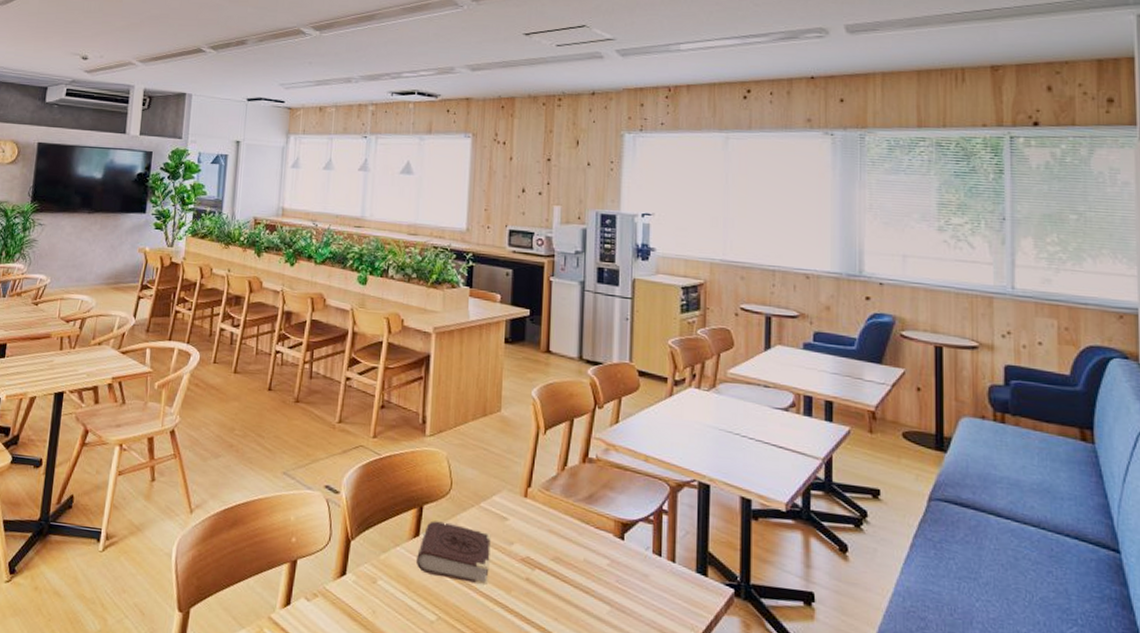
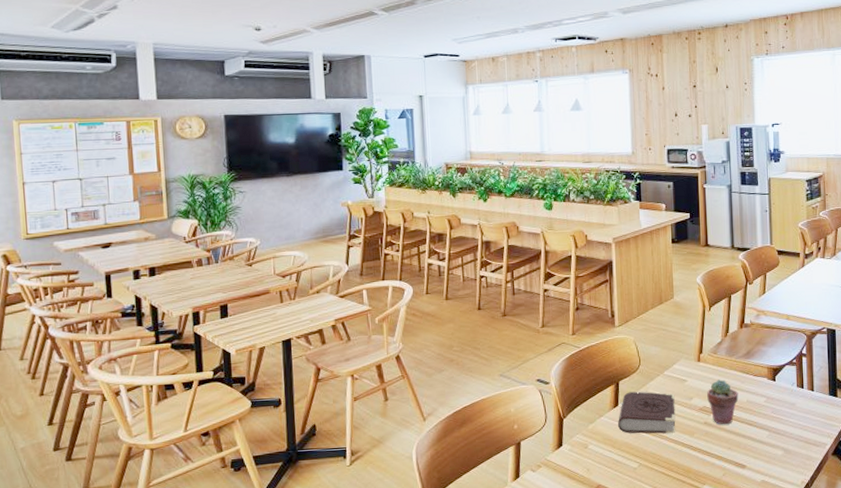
potted succulent: none [532,525,574,587] -> present [707,379,739,425]

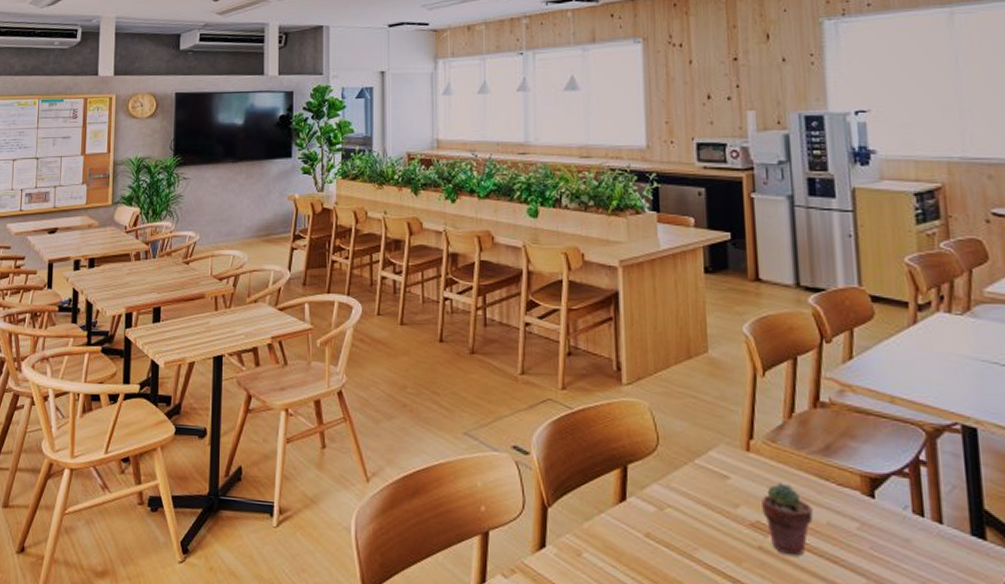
book: present [617,391,676,434] -> none [624,482,713,556]

